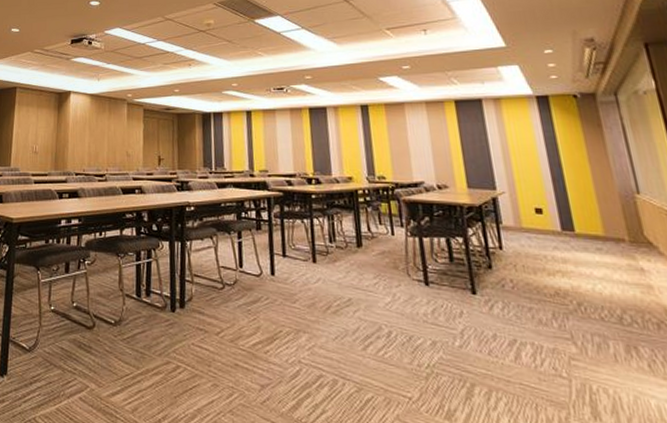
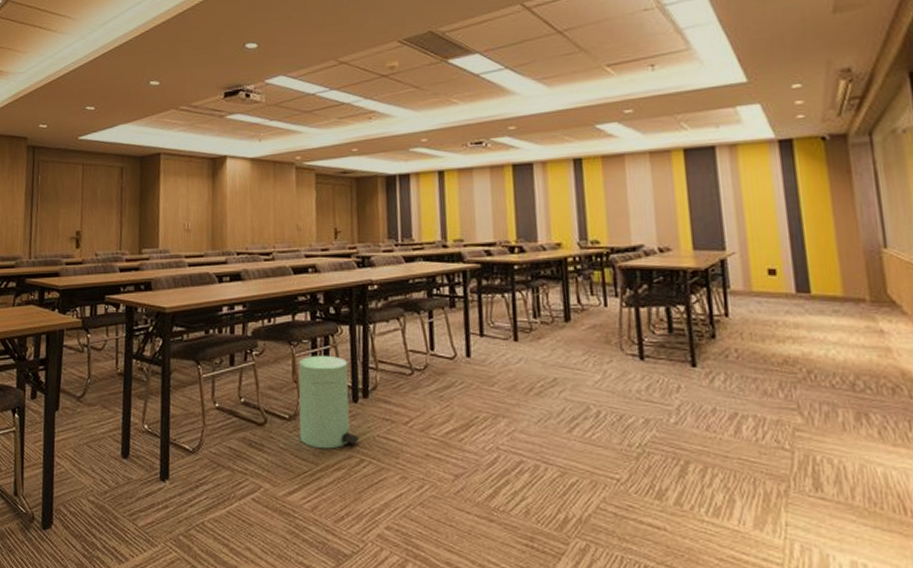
trash can: none [123,267,176,355] -> present [298,355,360,449]

